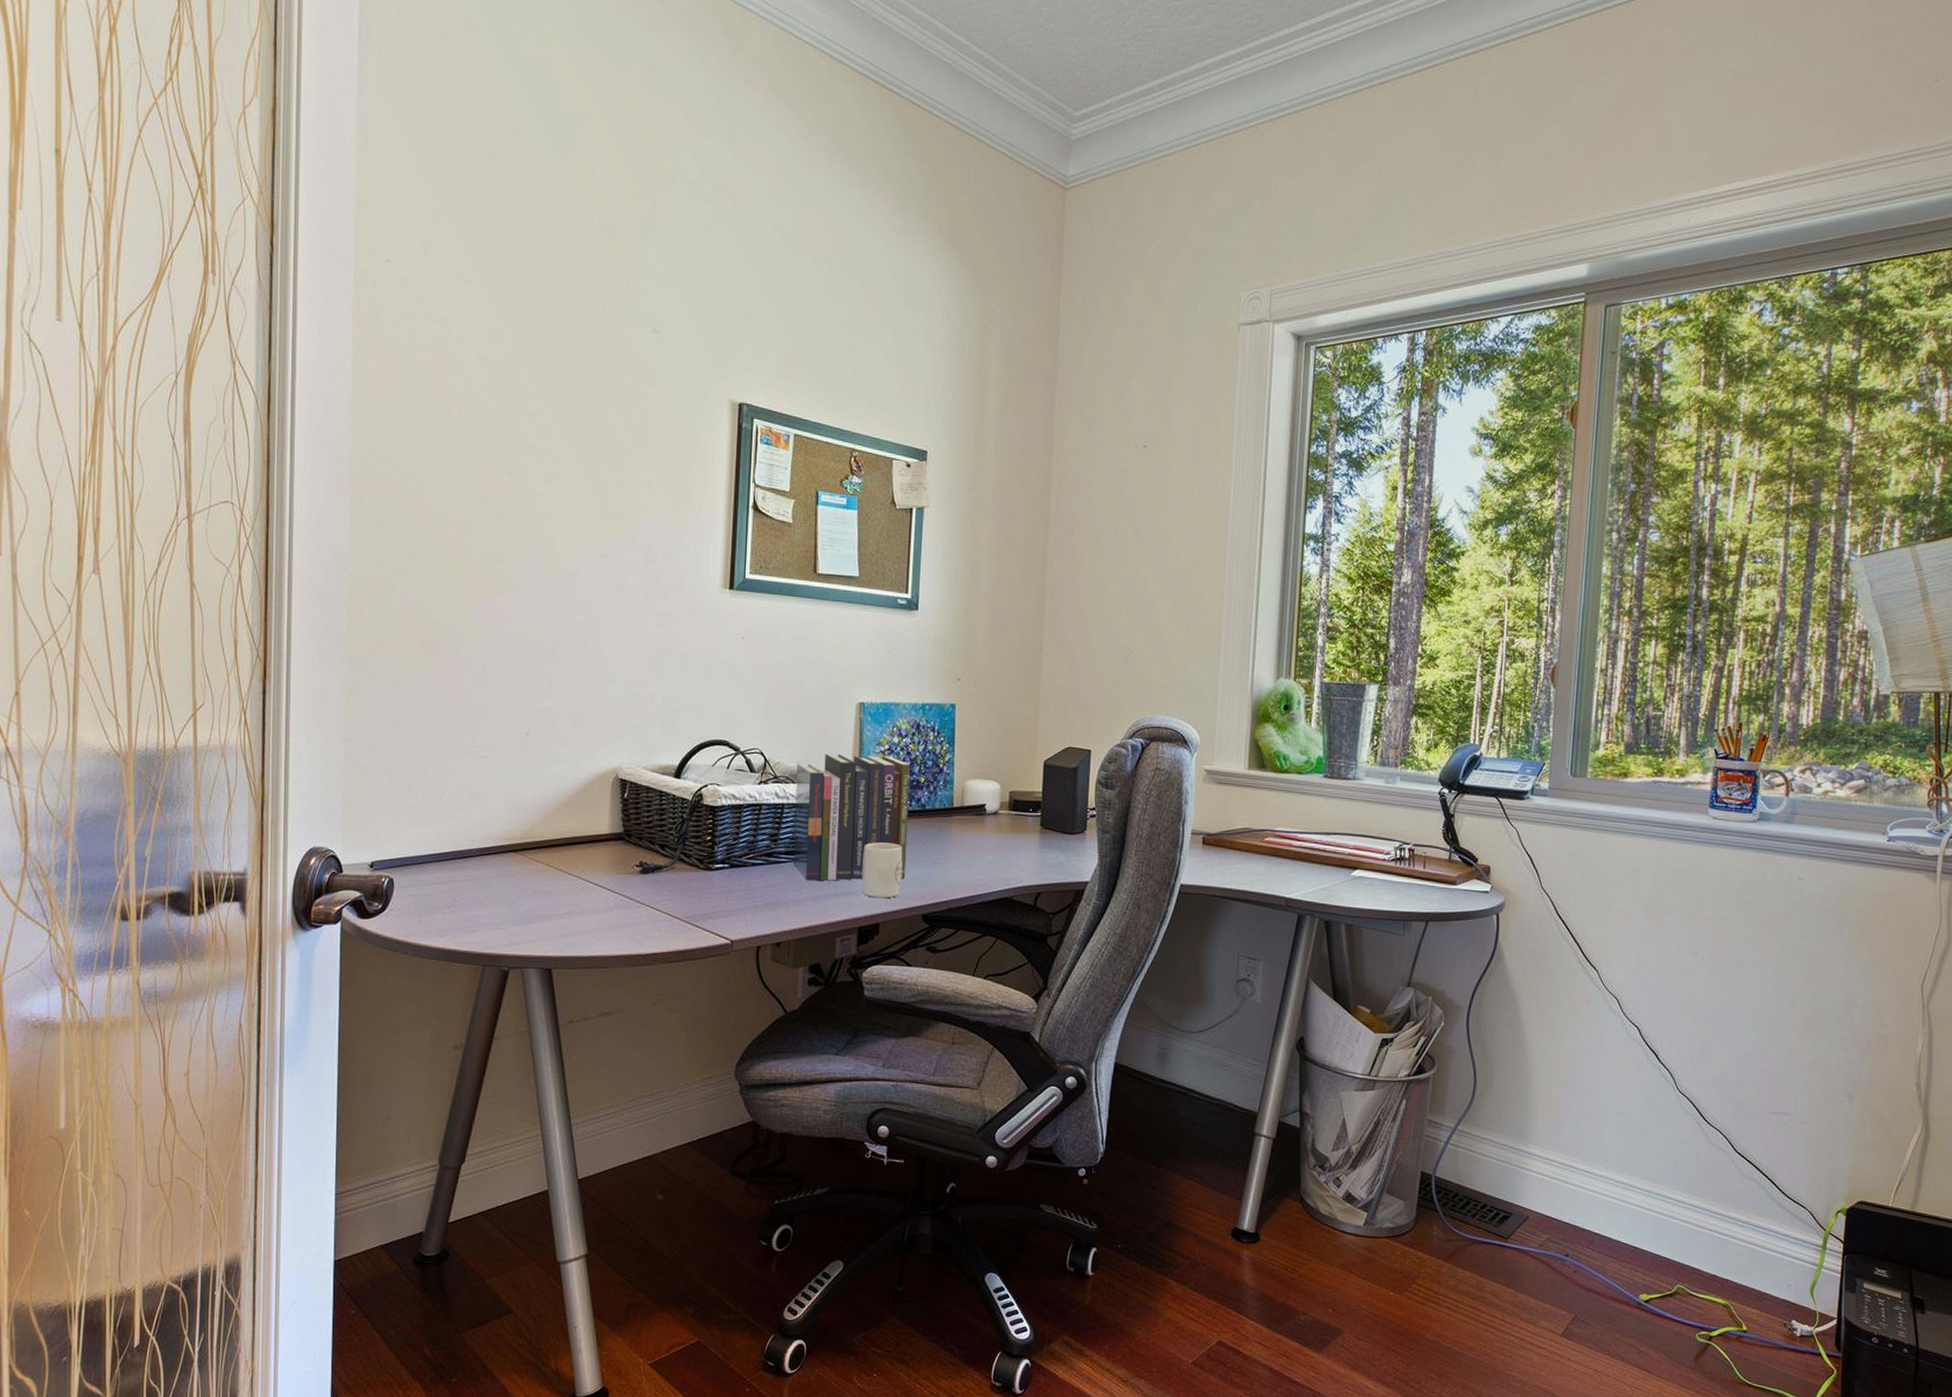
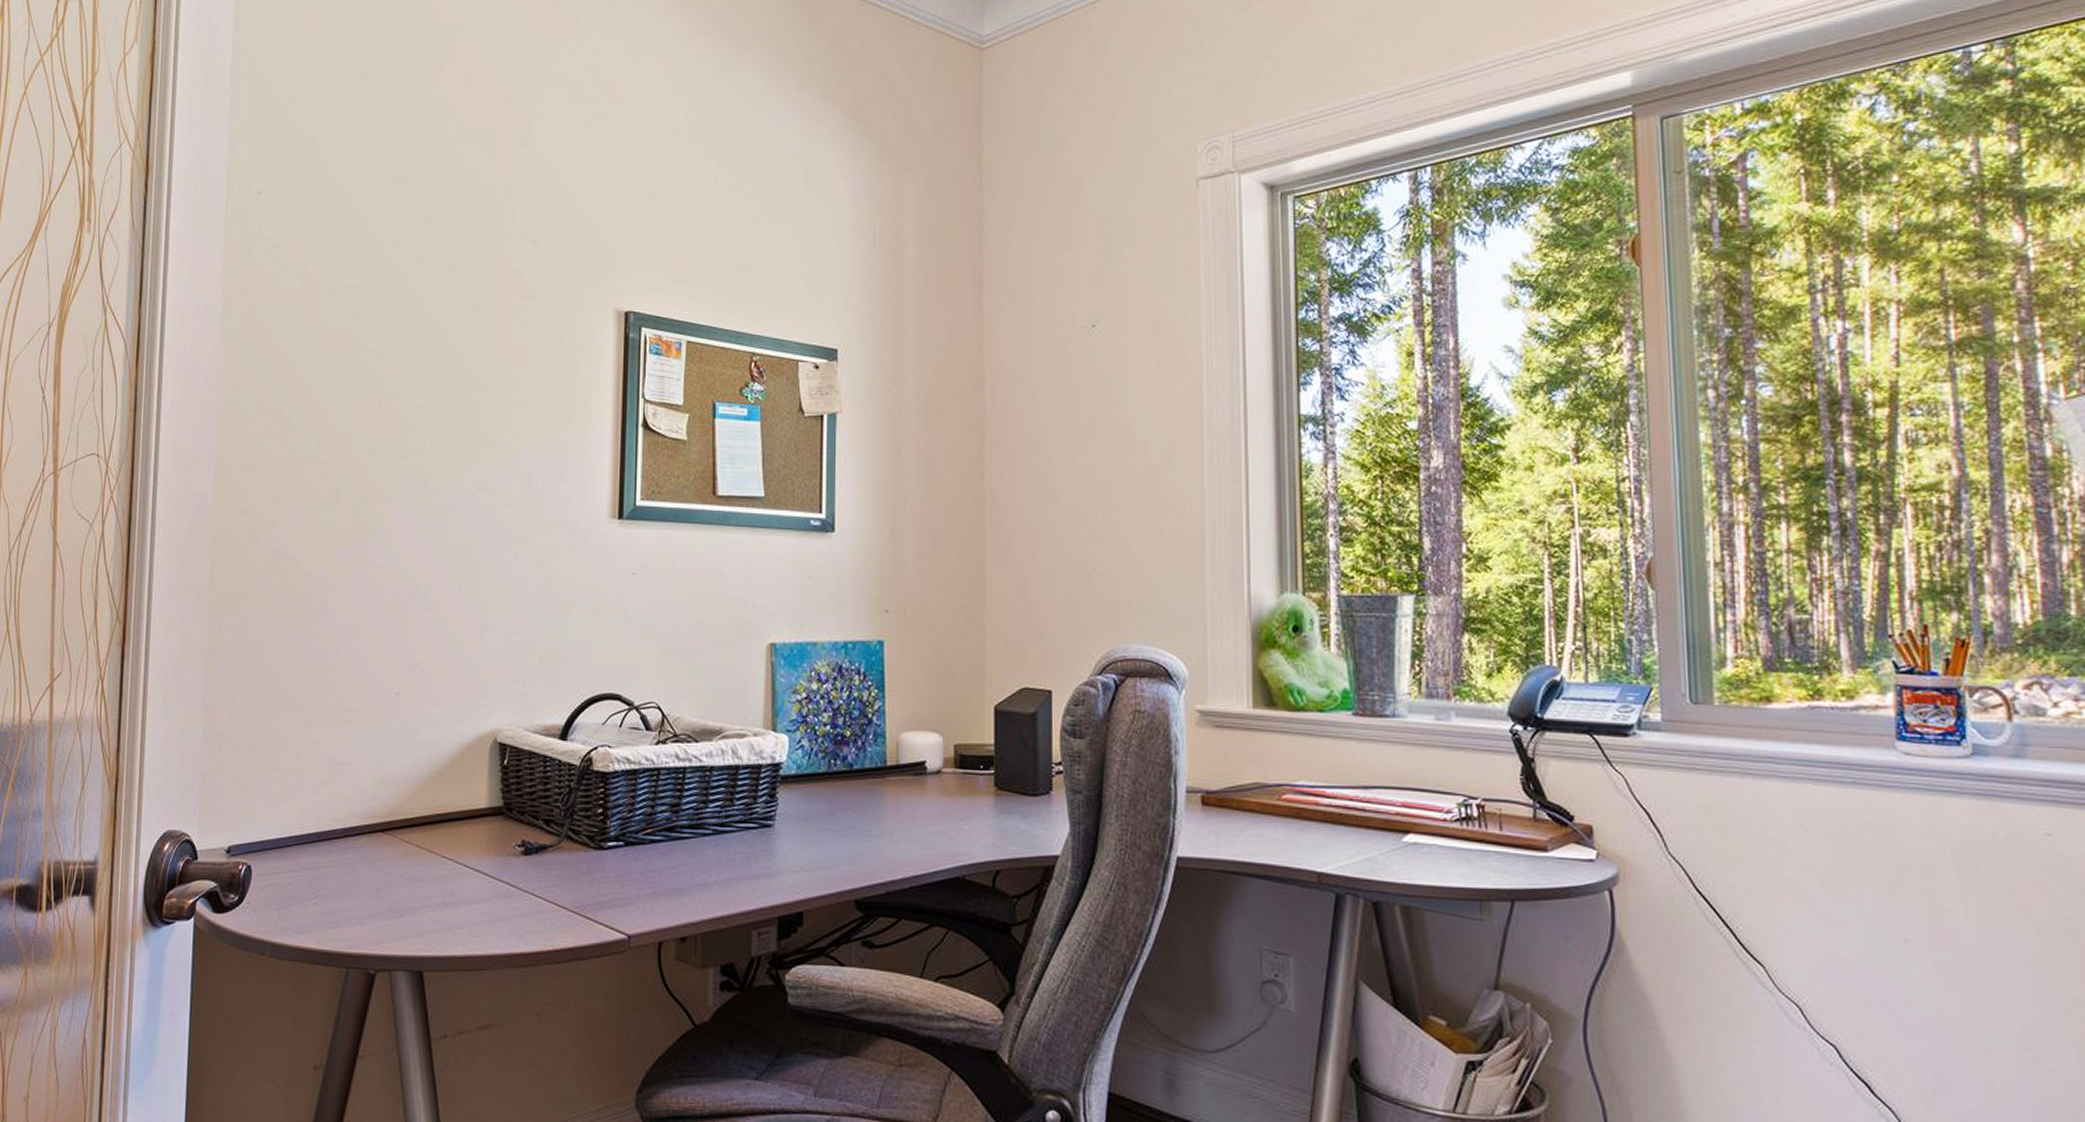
books: present [792,753,910,881] -> none [698,705,834,861]
mug: present [862,842,903,899] -> none [780,811,828,881]

